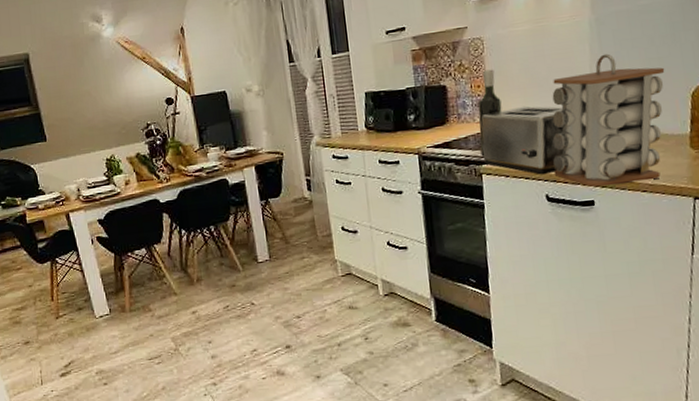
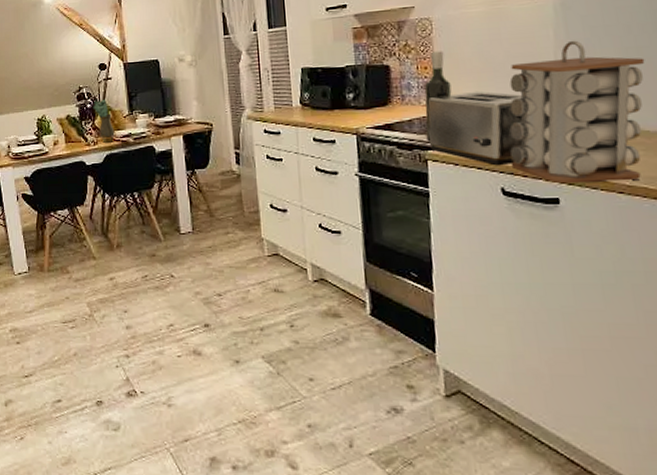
vase: none [163,134,187,179] -> present [93,99,115,143]

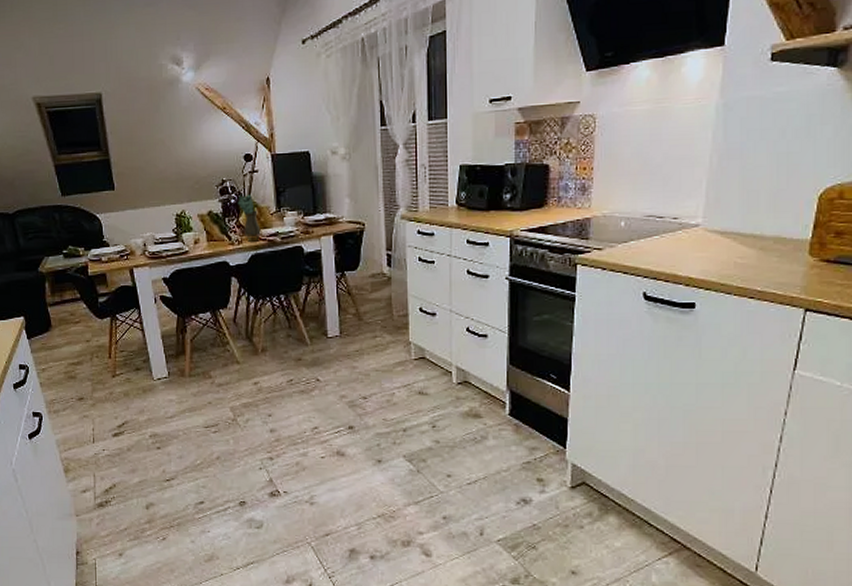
bottle: present [424,51,452,142] -> none [578,151,607,246]
toaster: present [427,91,523,166] -> none [580,194,674,271]
spice rack: present [509,40,645,184] -> none [655,143,793,289]

